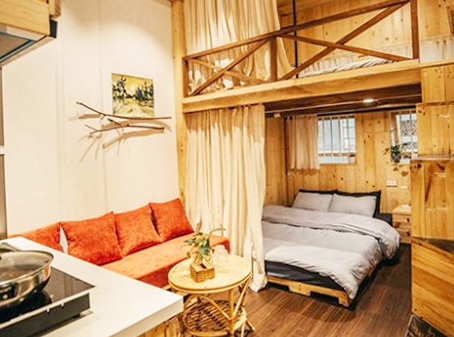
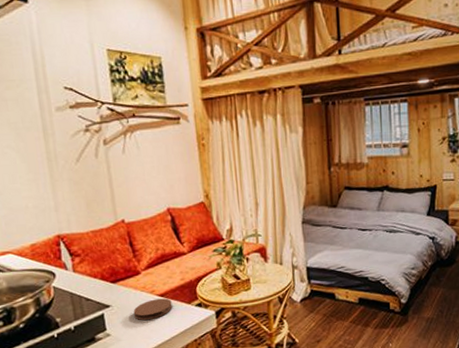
coaster: none [114,282,147,301] -> present [133,298,173,321]

